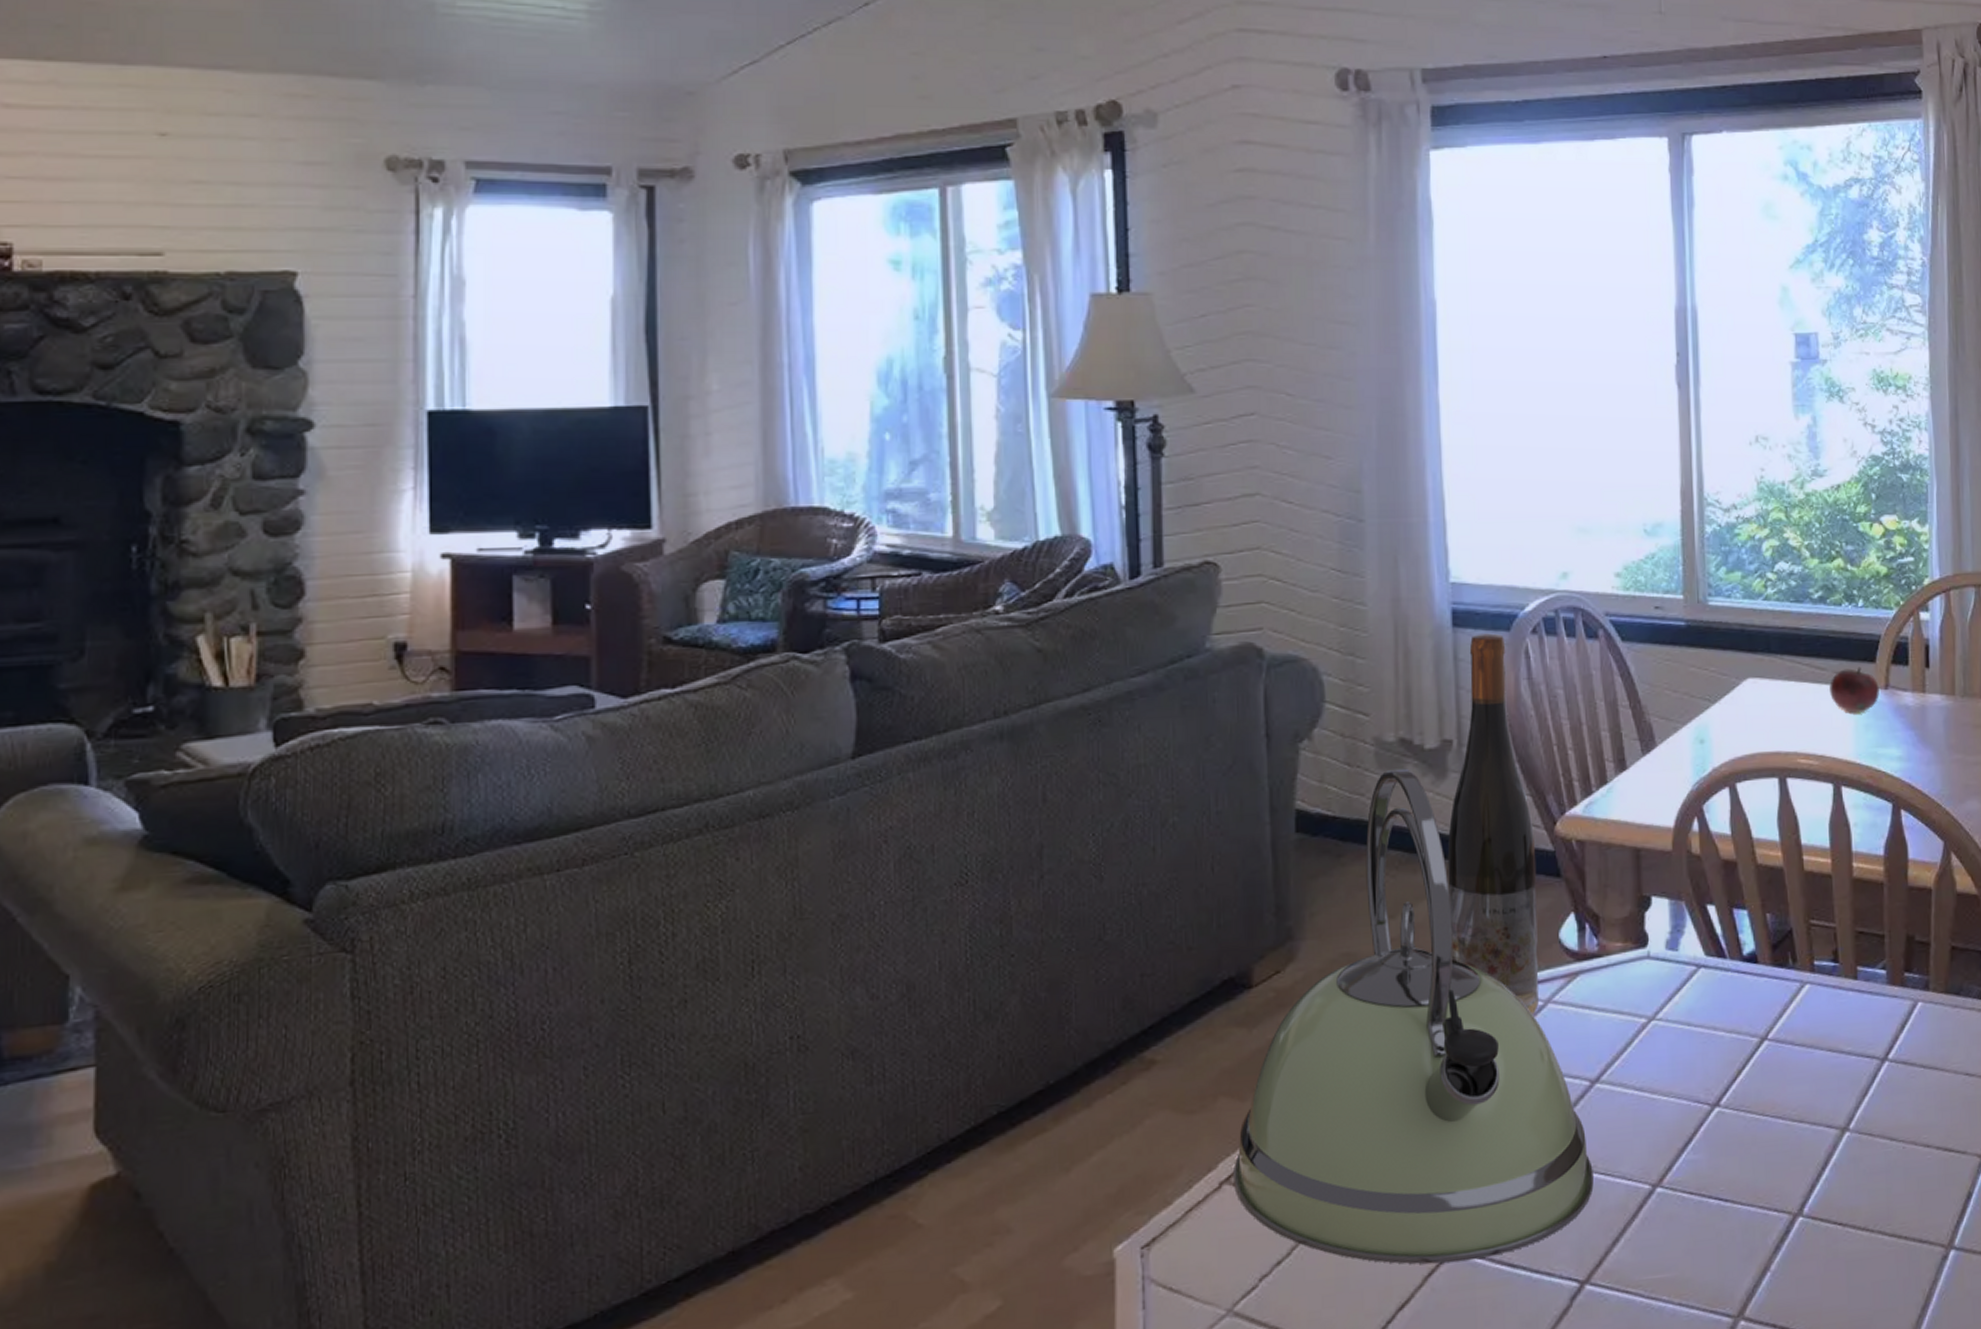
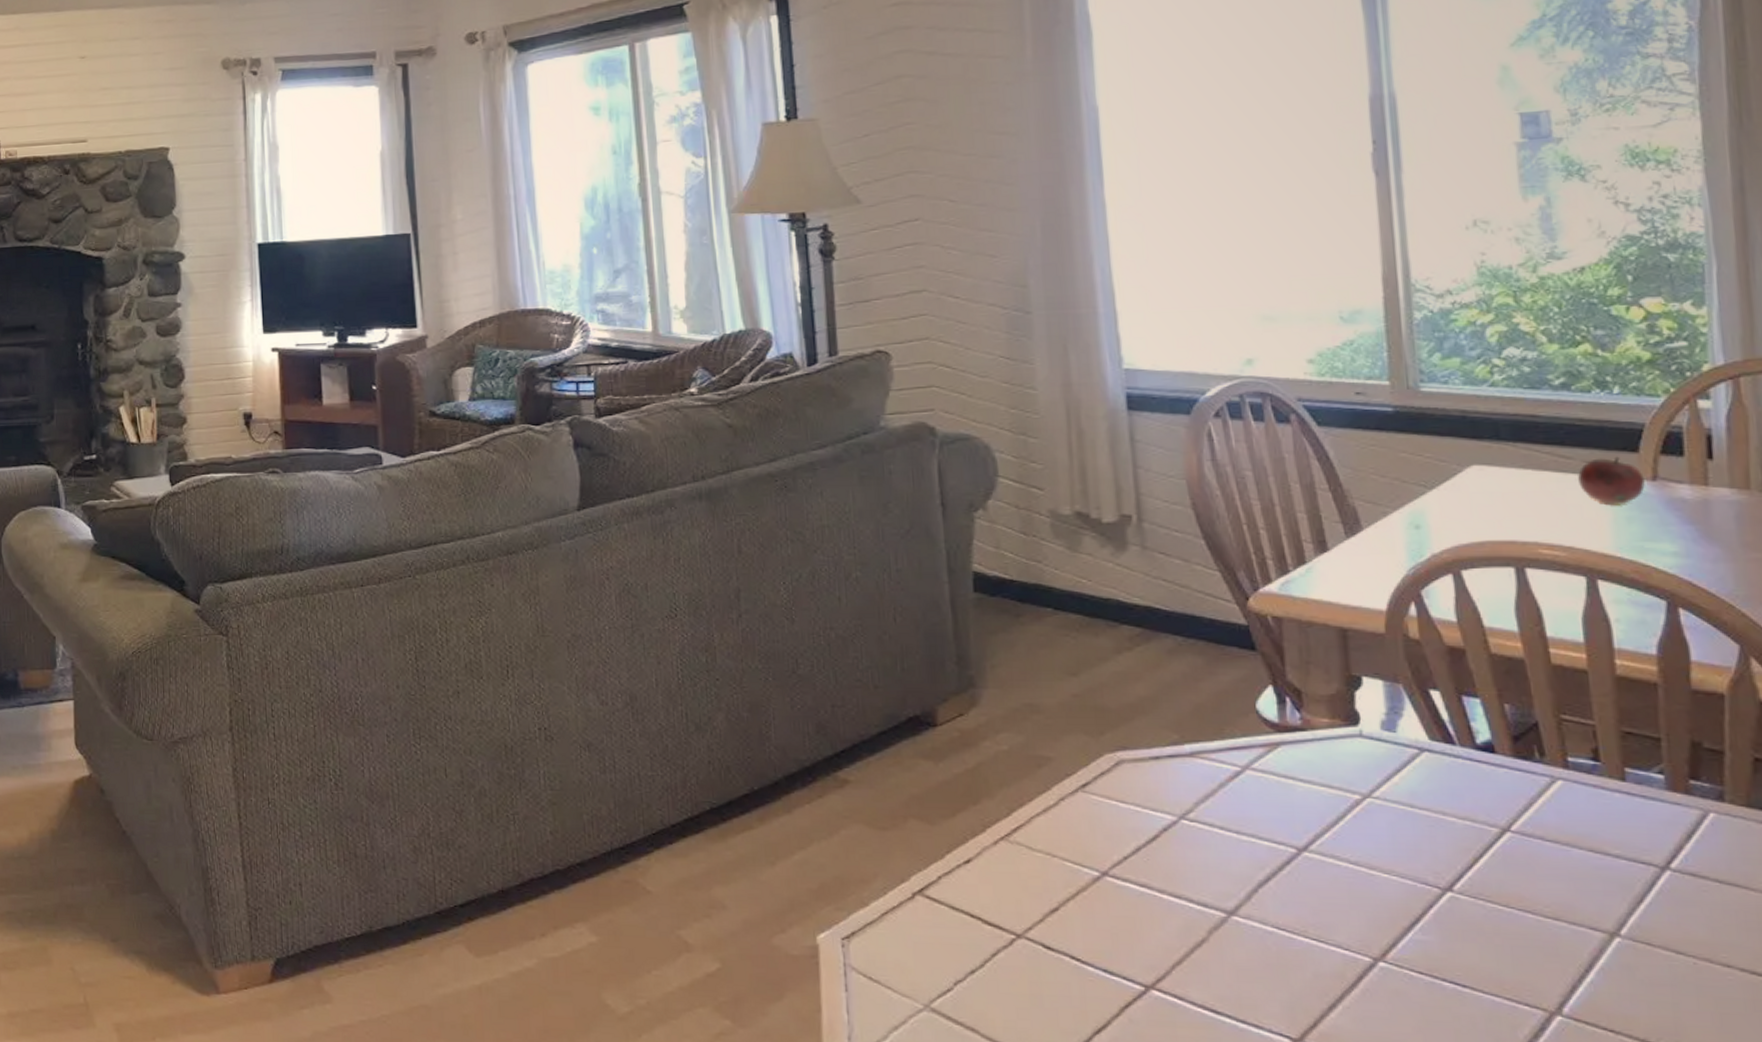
kettle: present [1233,768,1594,1265] -> none [925,539,1305,1000]
wine bottle: present [1447,633,1539,1014] -> none [1130,416,1236,778]

